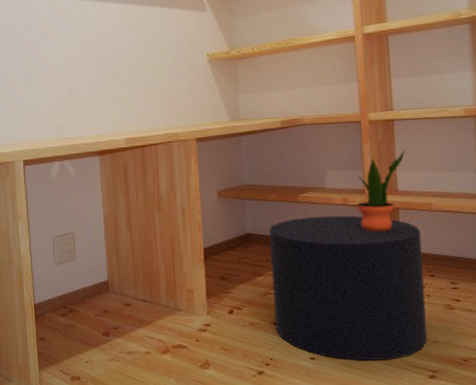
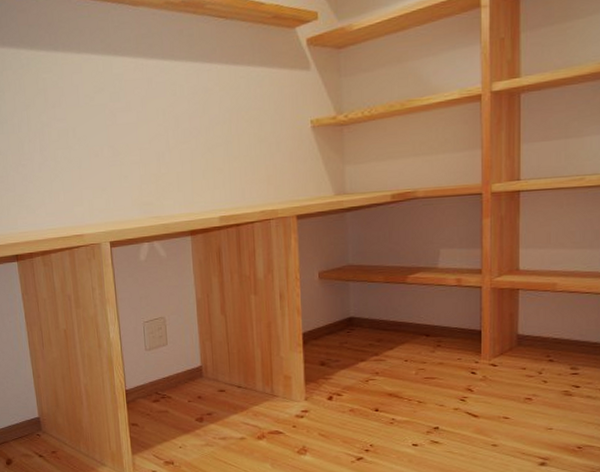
stool: present [269,215,427,362] -> none [374,297,541,448]
potted plant: present [356,150,406,232] -> none [471,225,532,314]

